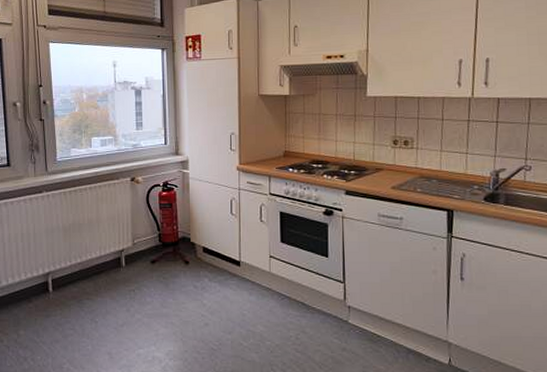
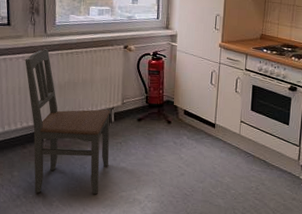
dining chair: none [26,188,122,355] -> present [25,49,111,195]

